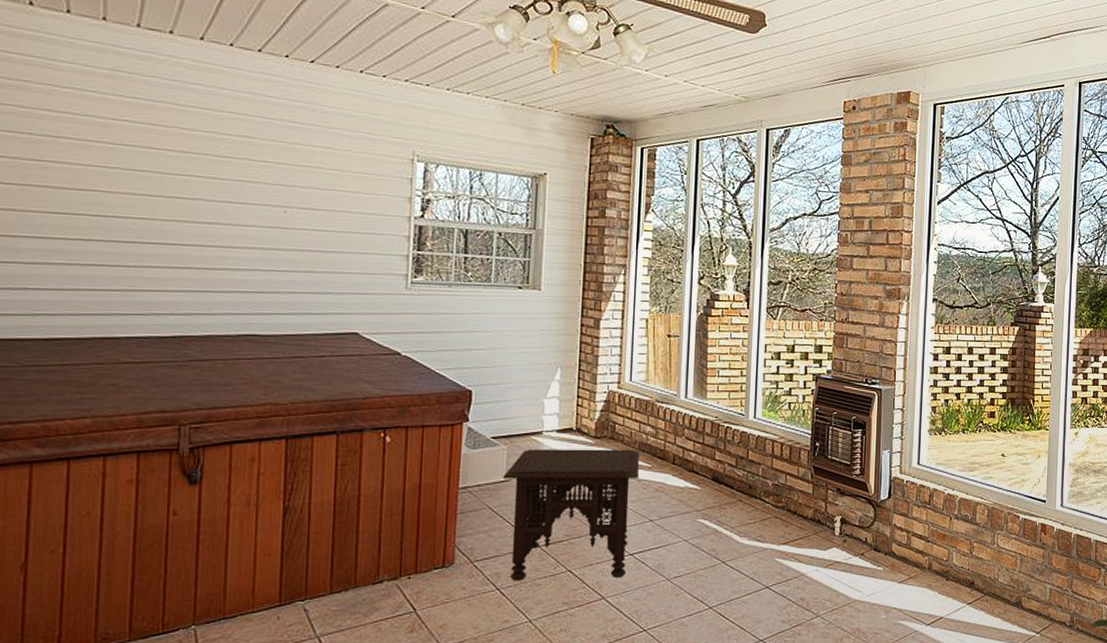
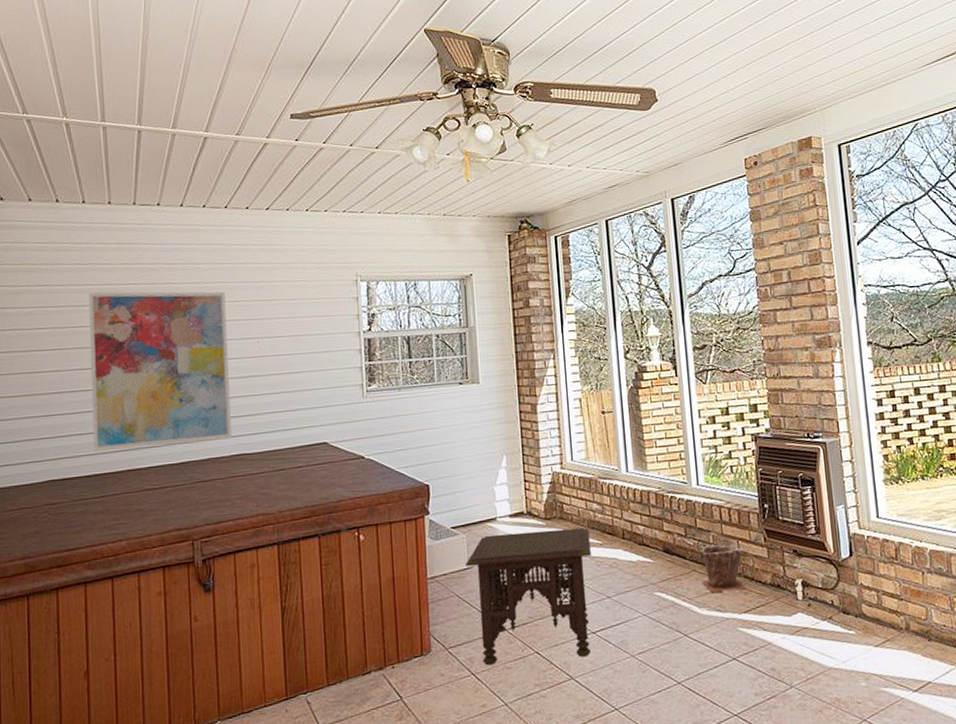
wall art: none [56,121,249,316] -> present [88,291,231,452]
plant pot: none [746,477,789,523] -> present [700,544,747,592]

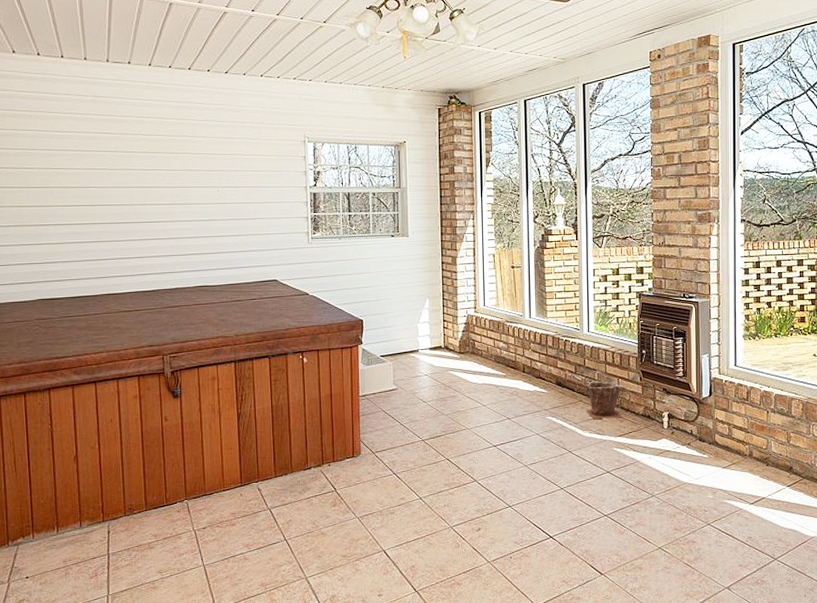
wall art: present [88,291,231,452] -> none [69,138,195,278]
side table: present [466,527,591,666] -> none [392,361,496,468]

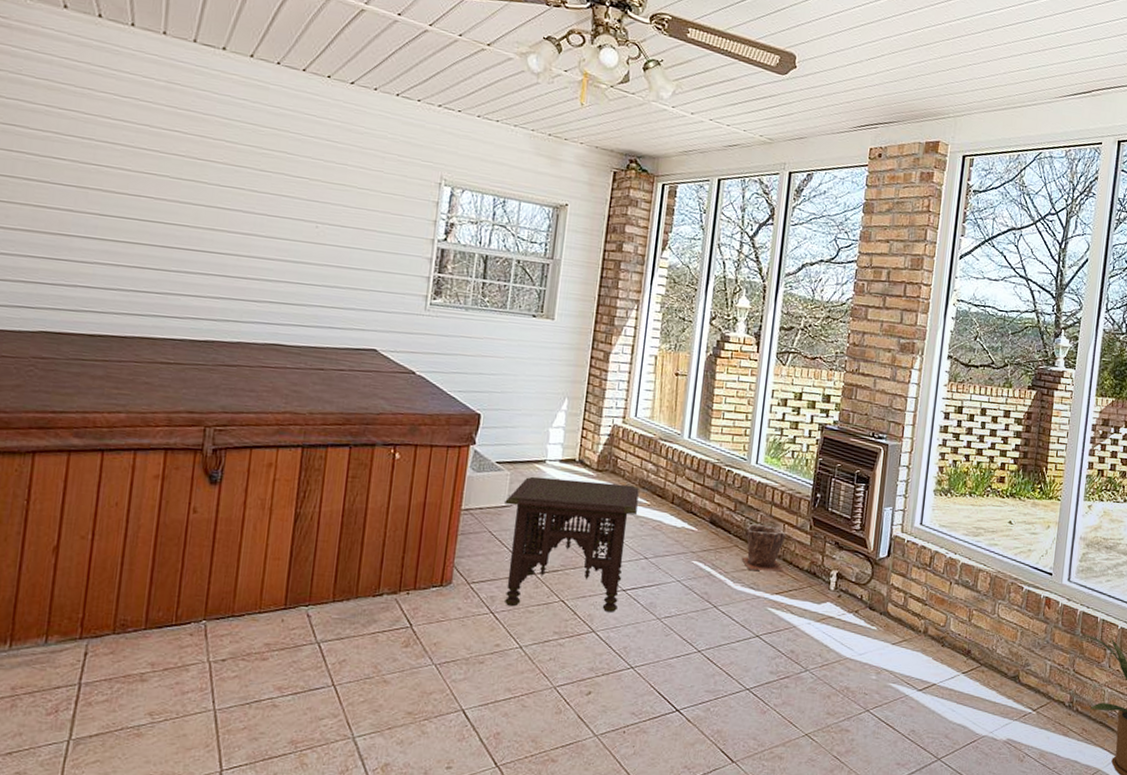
side table: none [392,361,496,468] -> present [505,476,640,612]

